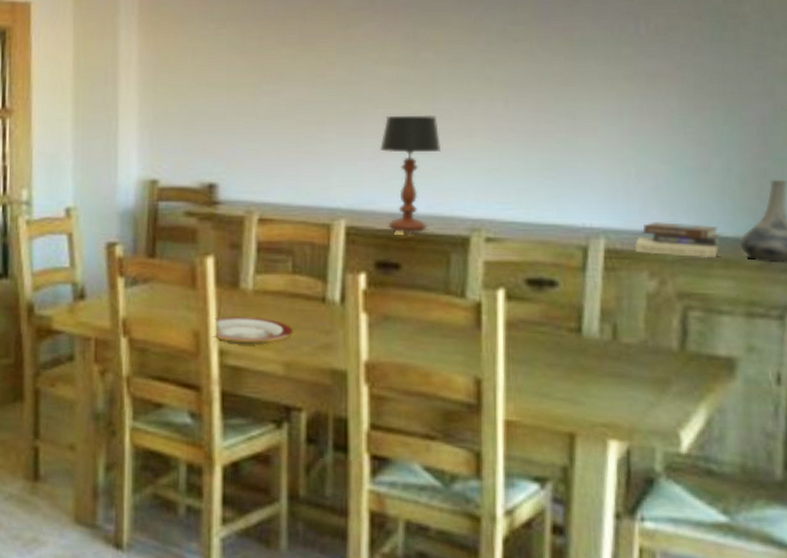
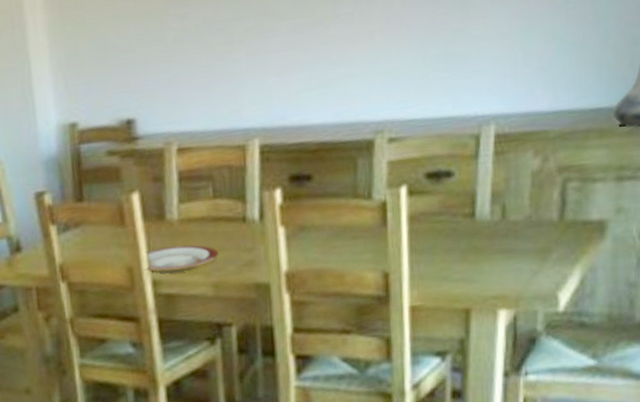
table lamp: present [380,115,441,234] -> none [287,21,344,144]
books: present [635,222,720,259] -> none [522,98,596,135]

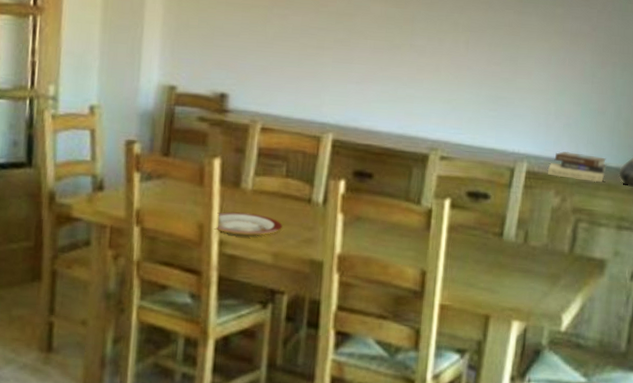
books: none [522,98,596,135] -> present [548,151,607,183]

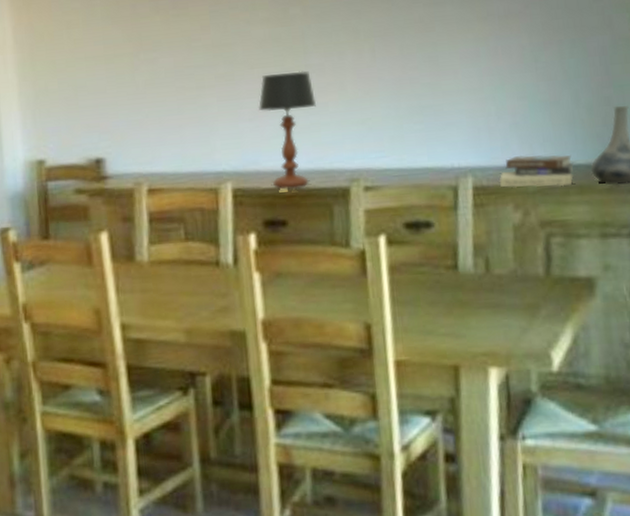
plate: present [214,211,283,237] -> none [112,288,191,317]
table lamp: none [366,47,414,149] -> present [259,71,316,190]

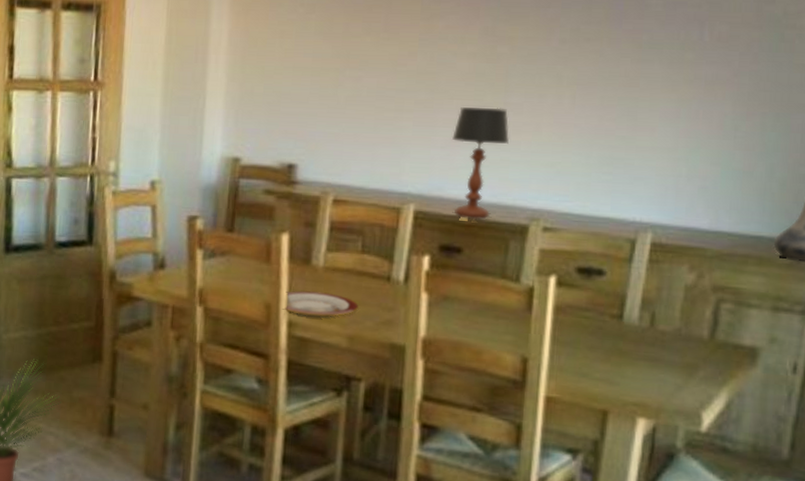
plate: none [112,288,191,317] -> present [282,290,358,318]
books: present [500,155,574,188] -> none [679,219,757,256]

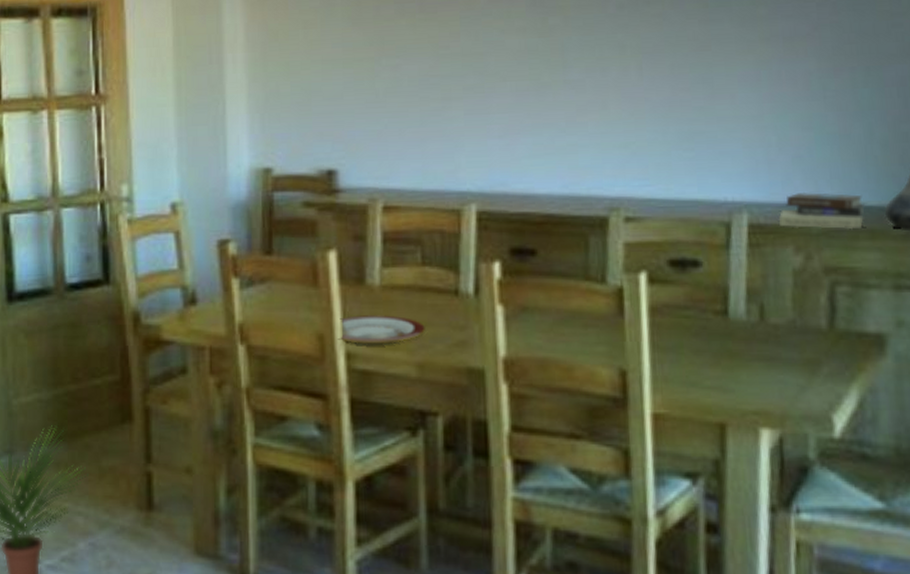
table lamp: present [452,107,509,221] -> none [510,86,574,216]
books: none [679,219,757,256] -> present [779,193,865,230]

